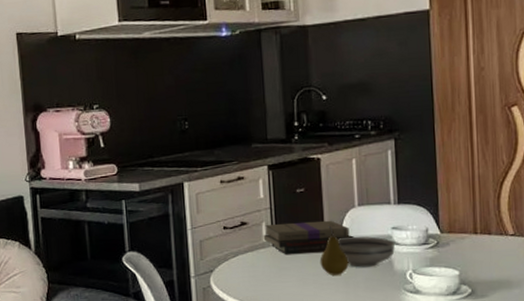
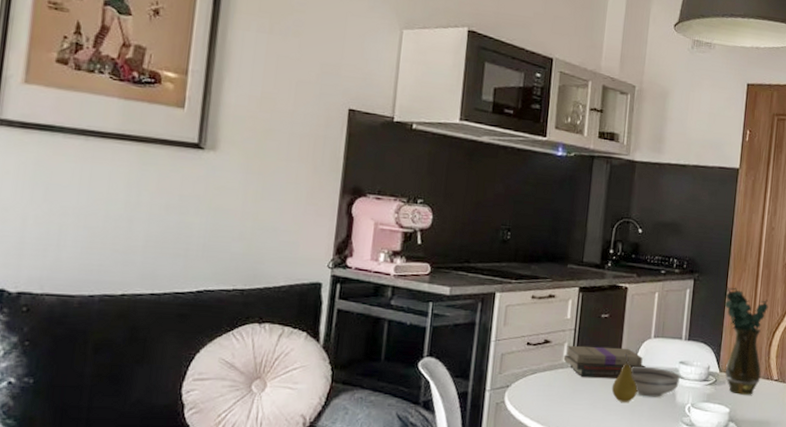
vase: none [431,138,492,255] -> present [724,284,768,395]

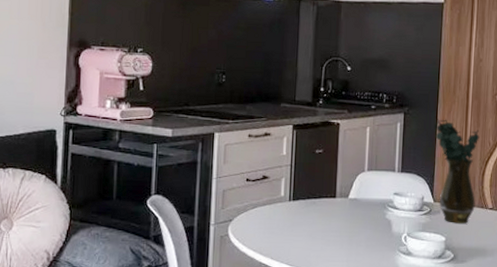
books: present [563,345,646,378] -> none [281,180,361,210]
fruit: present [611,353,638,402] -> none [329,186,354,233]
bowl: present [630,367,680,397] -> none [346,199,395,228]

